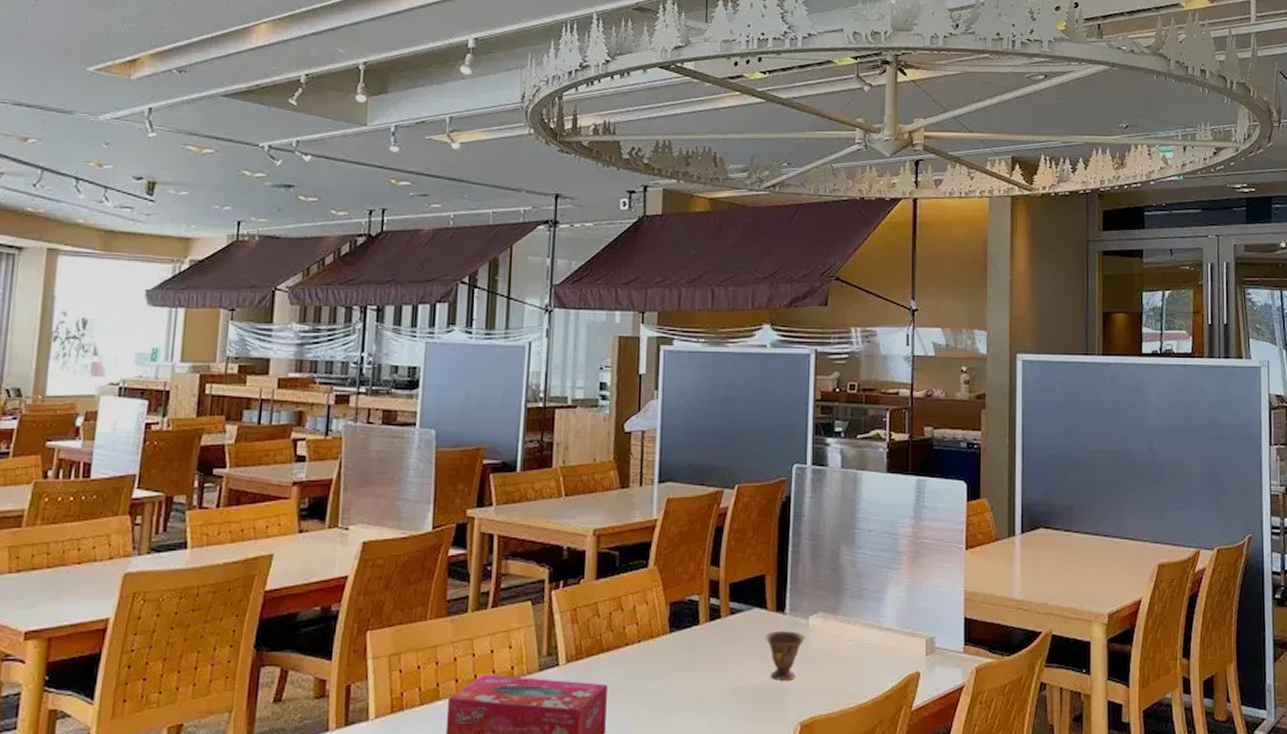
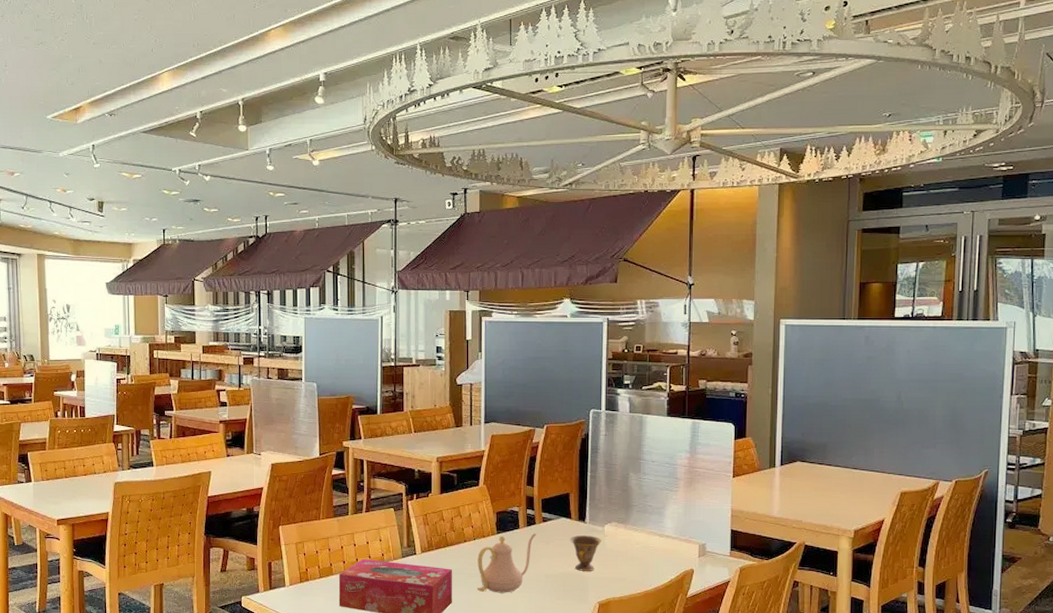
teapot: none [641,630,722,716] -> present [478,533,537,593]

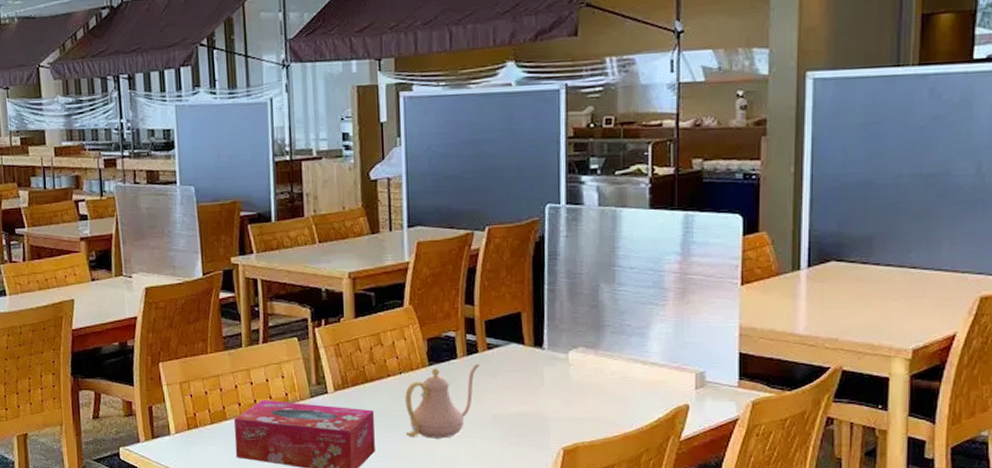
teacup: present [570,535,602,571] -> none [523,365,565,410]

